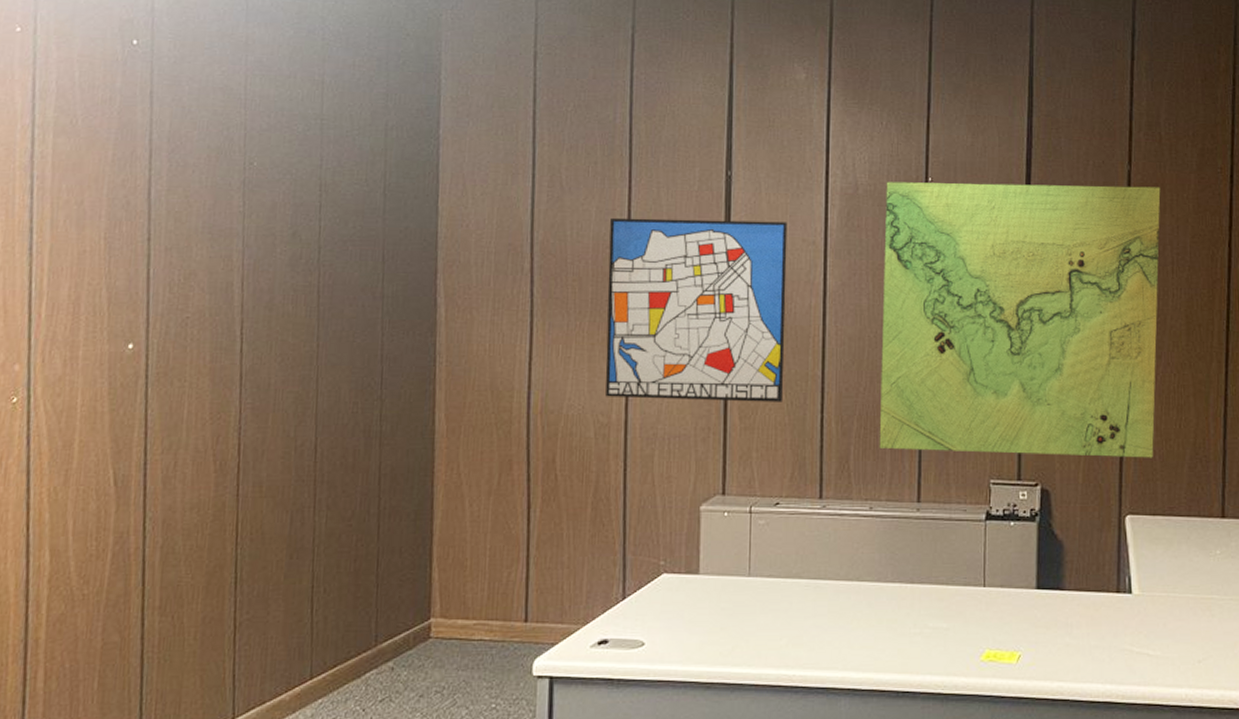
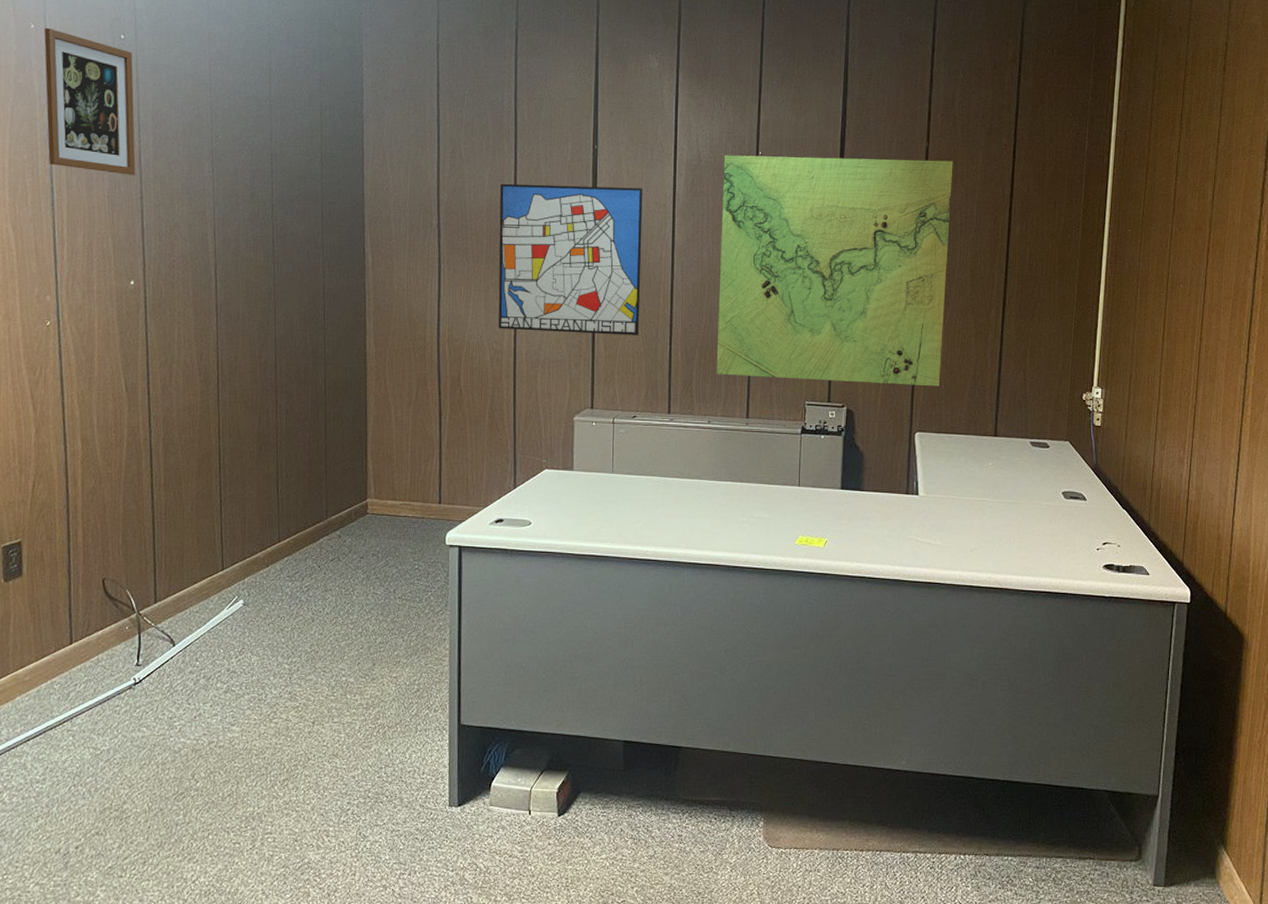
picture frame: none [29,31,147,211] -> present [44,27,136,175]

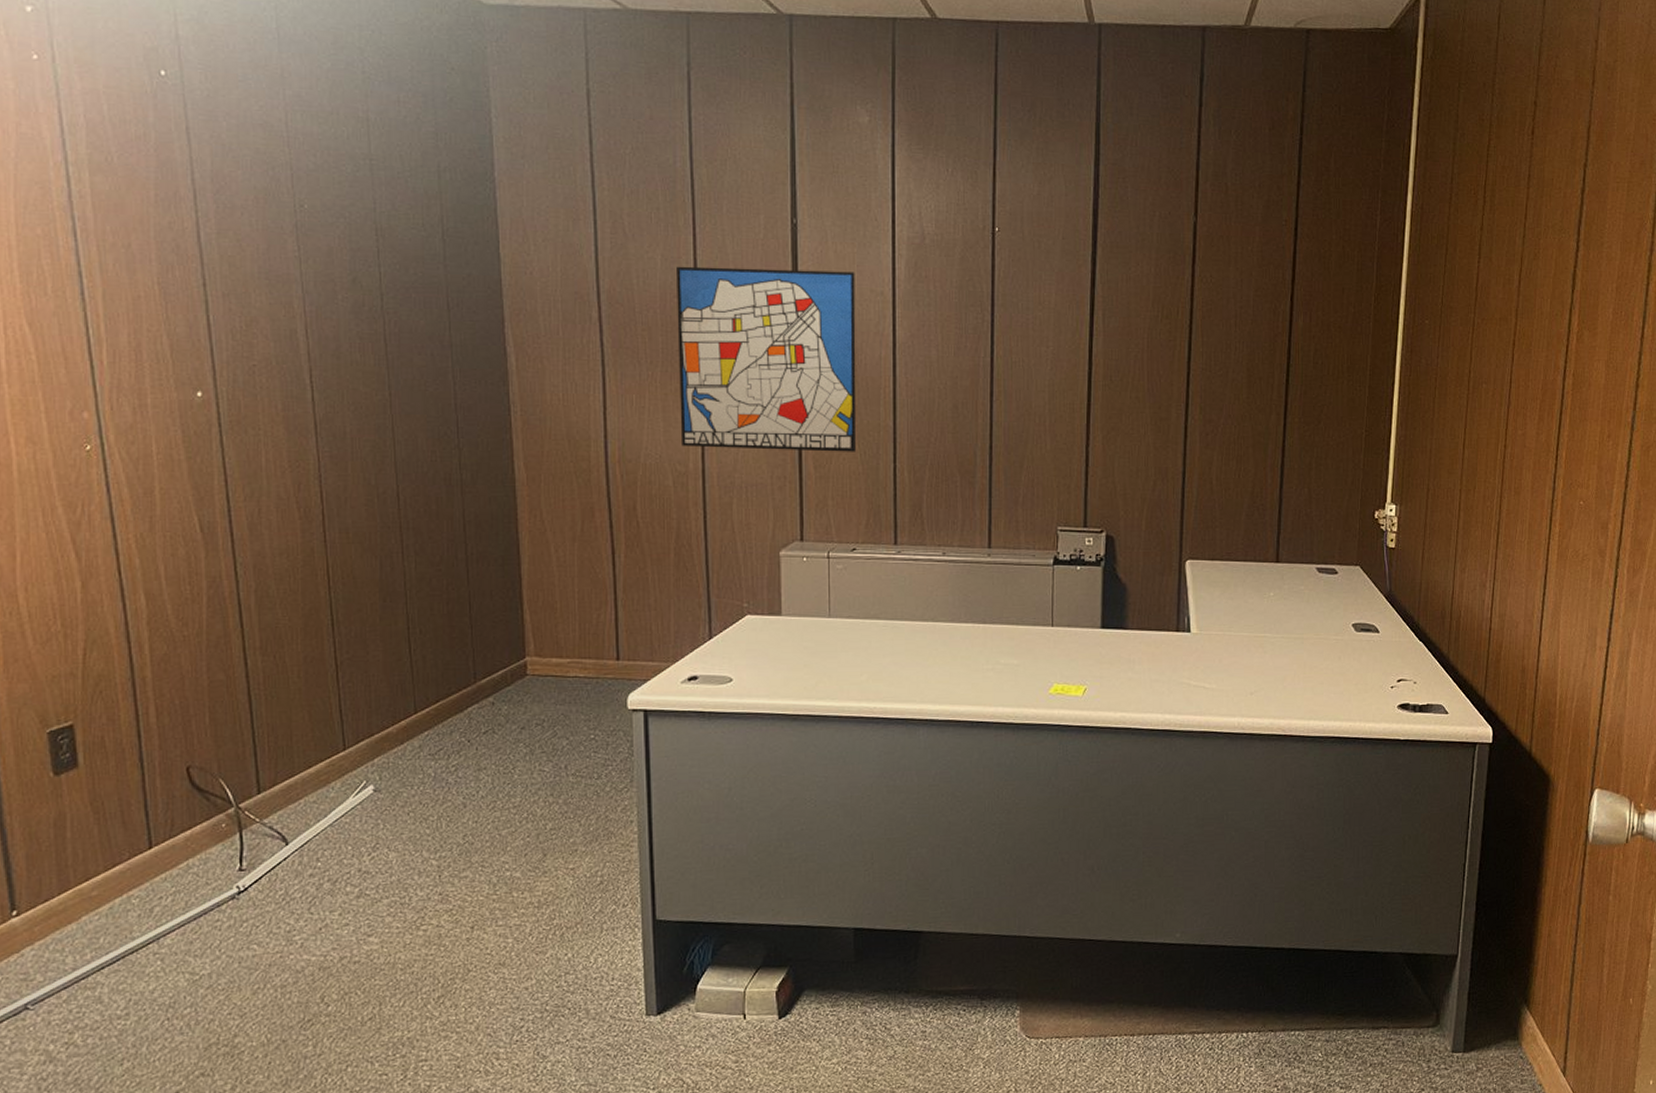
picture frame: present [44,27,136,175] -> none [53,59,193,255]
map: present [716,155,953,387] -> none [950,231,1226,507]

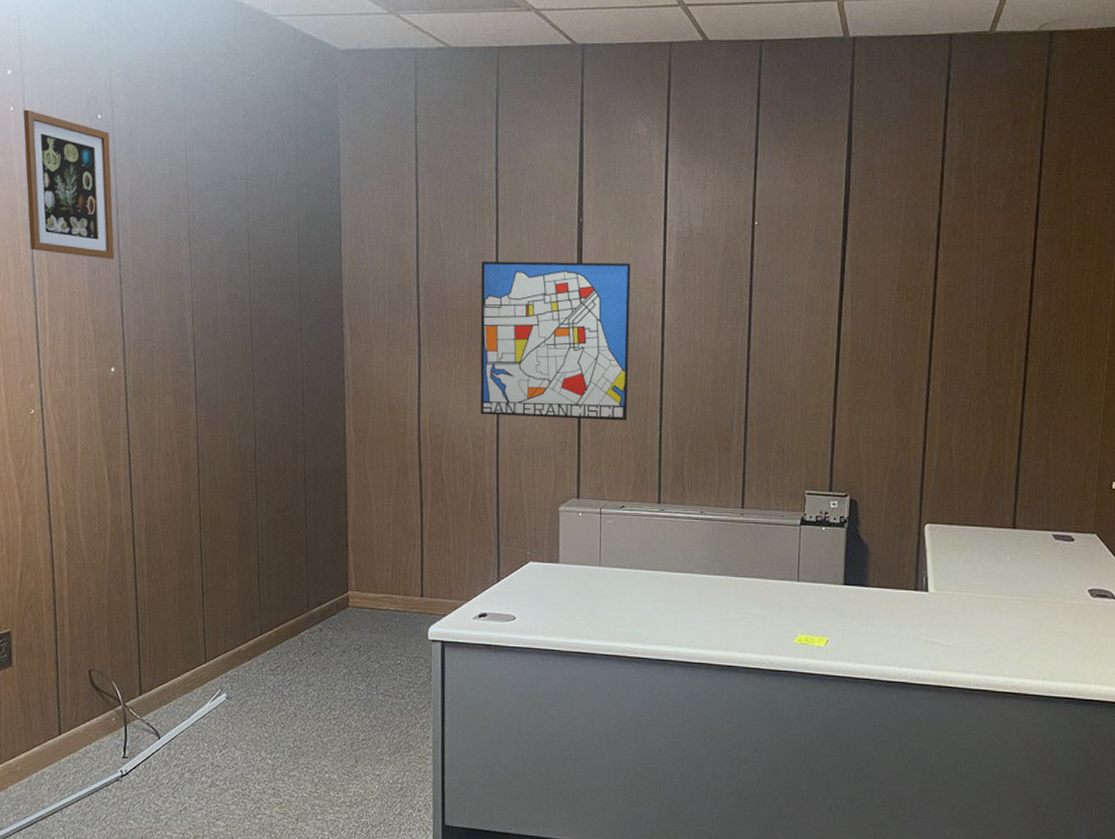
picture frame: none [53,59,193,255] -> present [23,109,114,259]

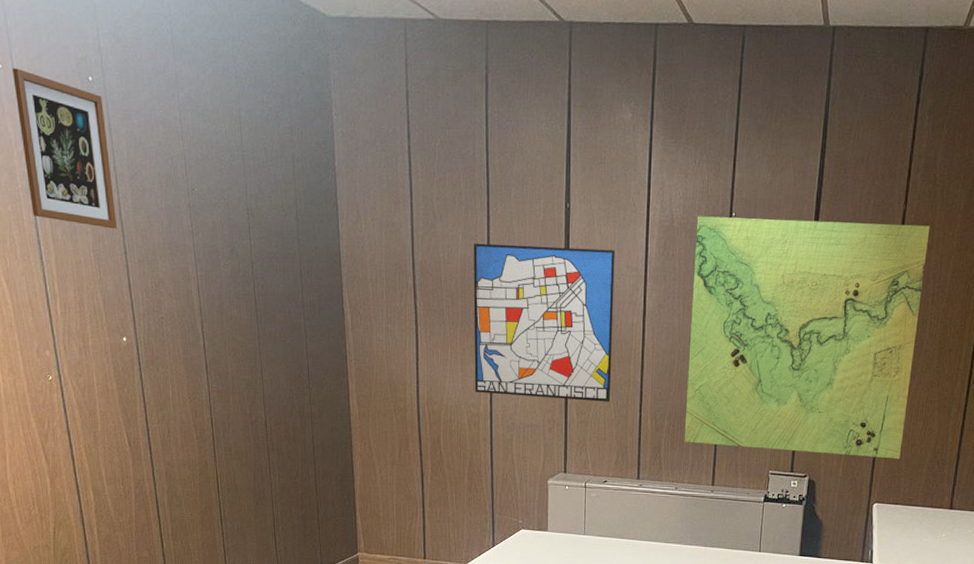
map: none [709,226,969,475] -> present [684,216,930,459]

